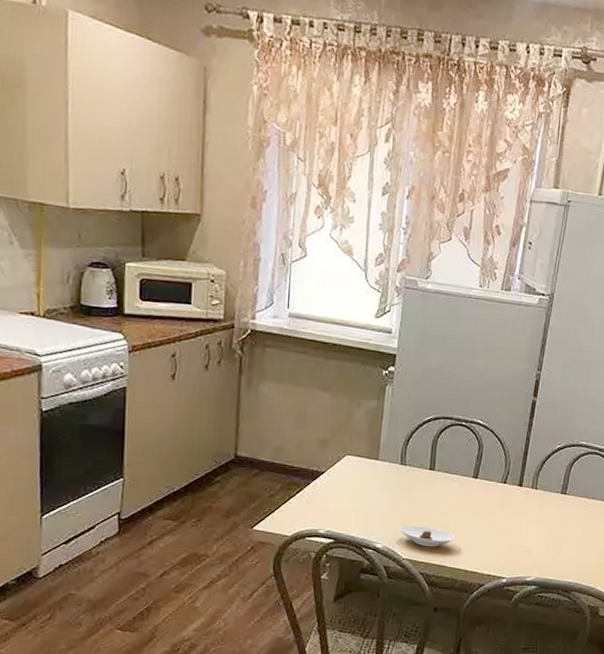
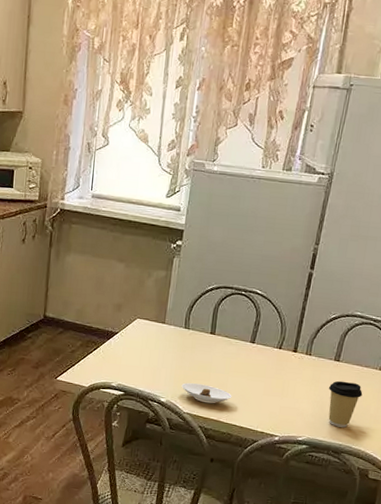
coffee cup: none [555,514,591,564] -> present [328,380,363,428]

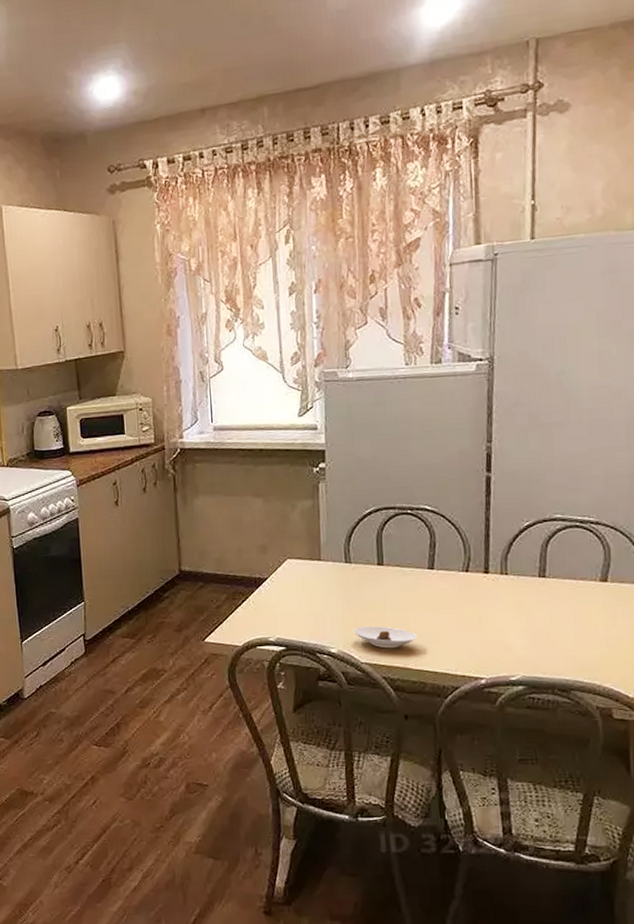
coffee cup: present [328,380,363,428] -> none [537,600,584,658]

